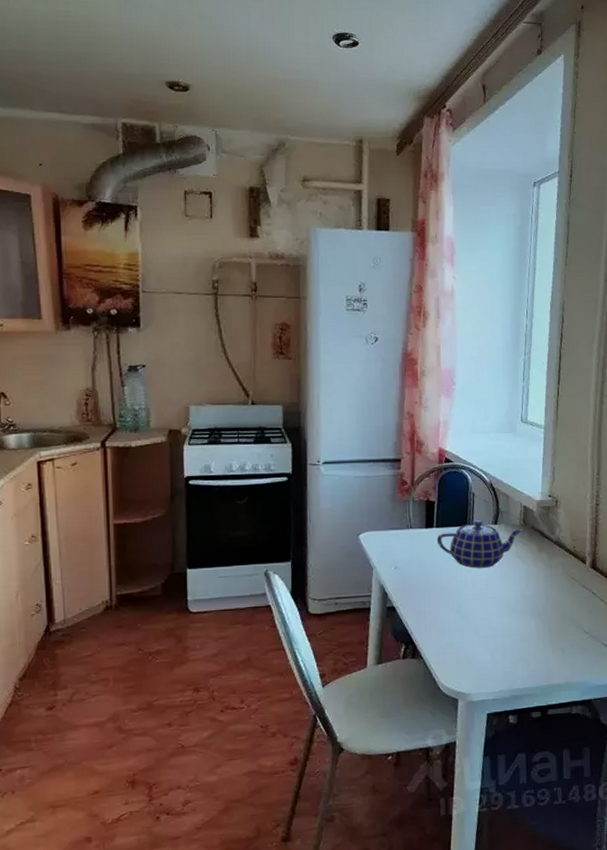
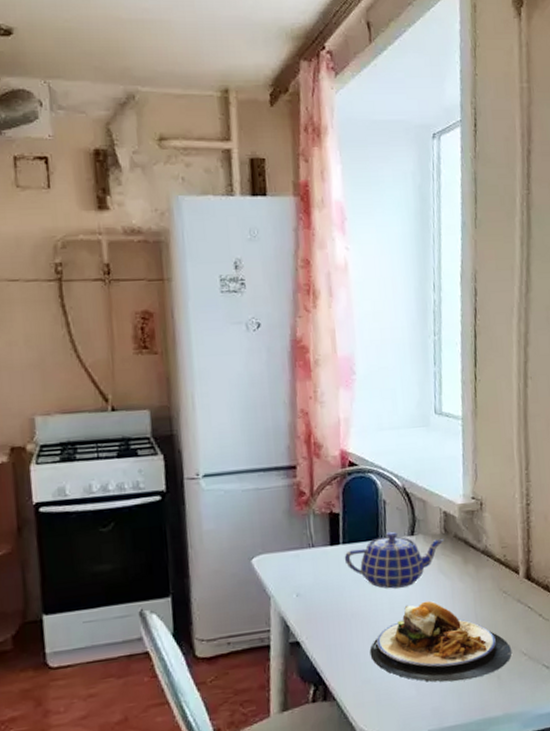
plate: none [453,581,576,651] -> present [369,601,512,683]

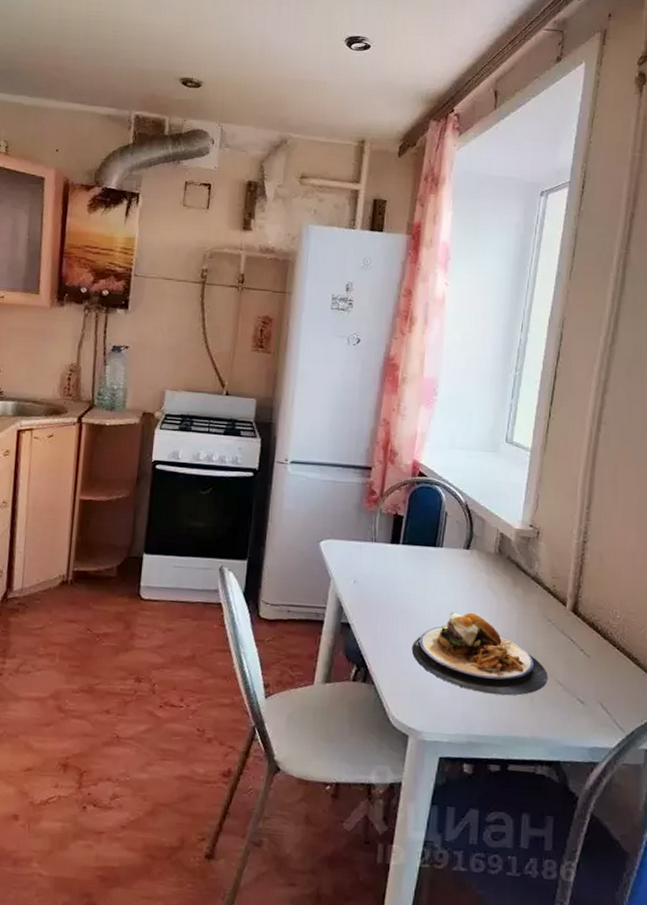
teapot: present [344,531,444,589] -> none [401,541,497,596]

